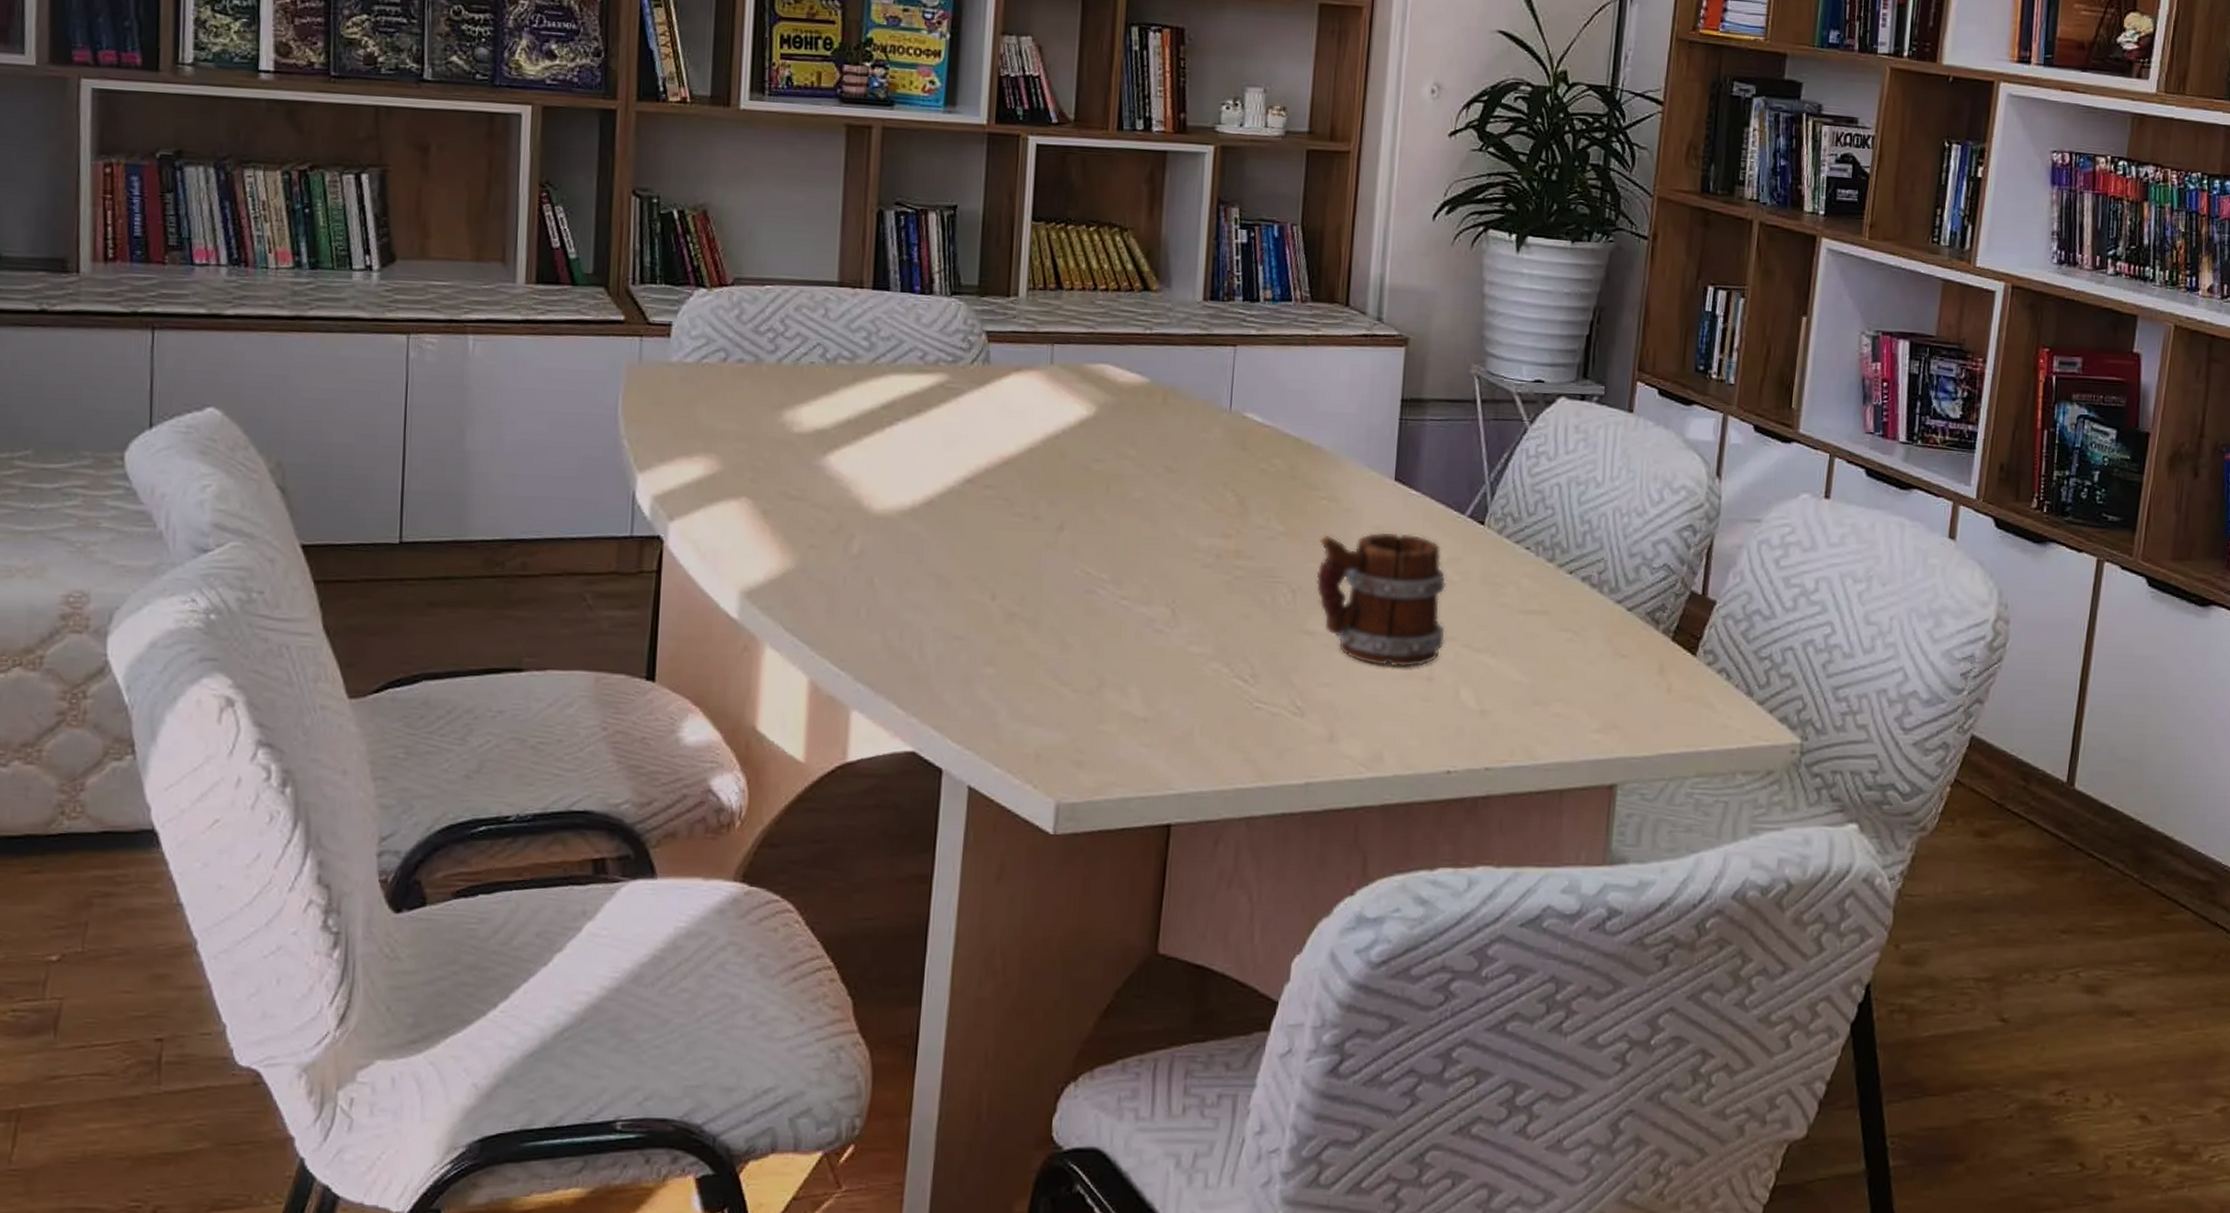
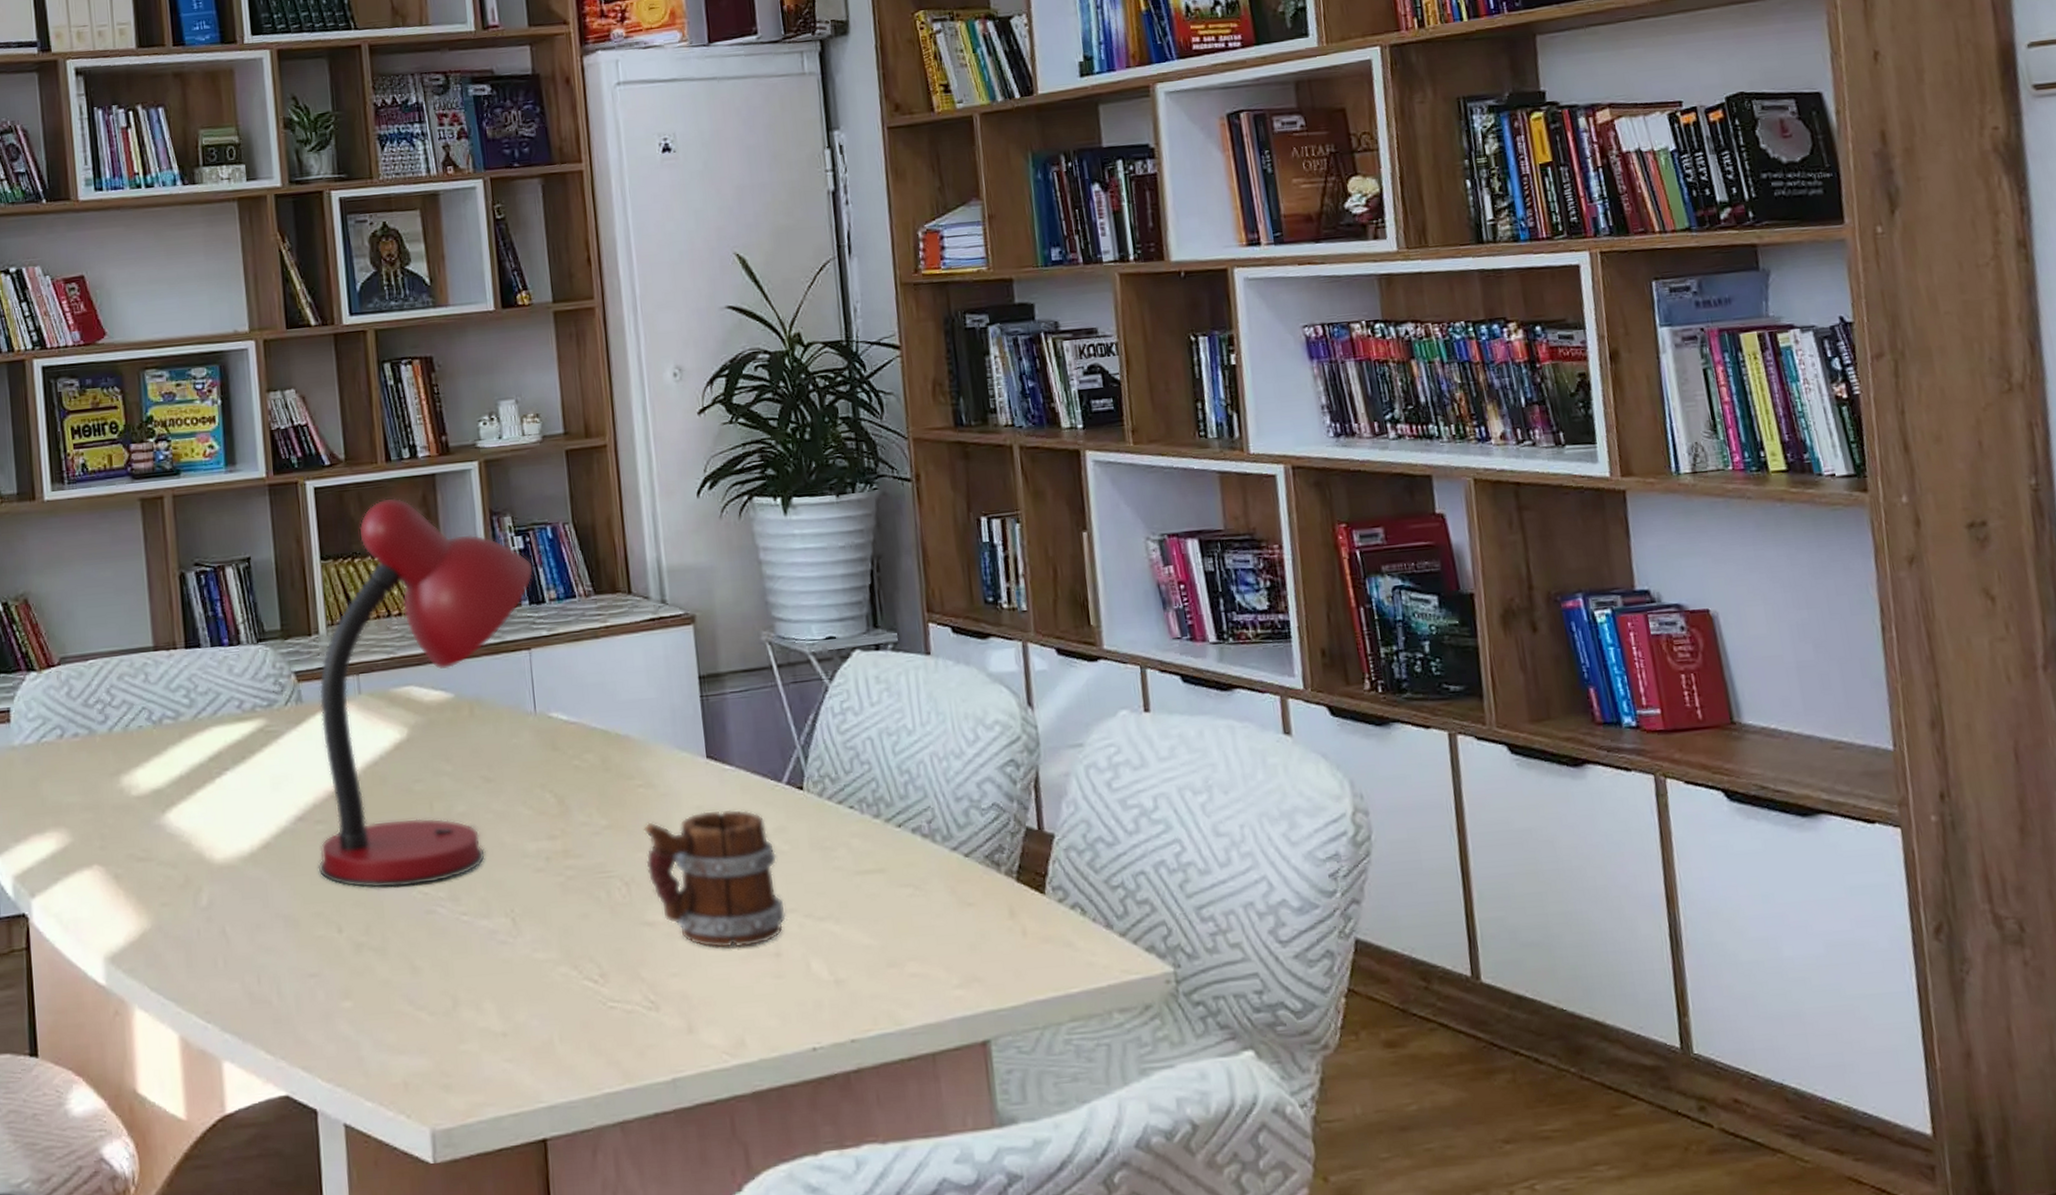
desk lamp: none [980,168,1254,564] -> present [318,498,534,889]

